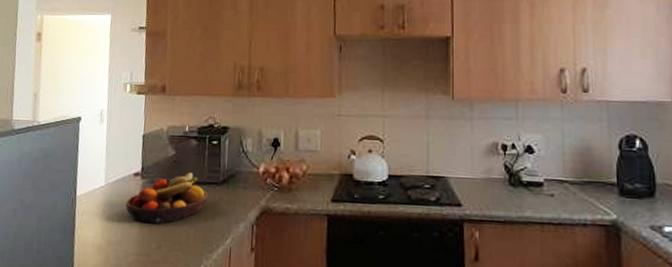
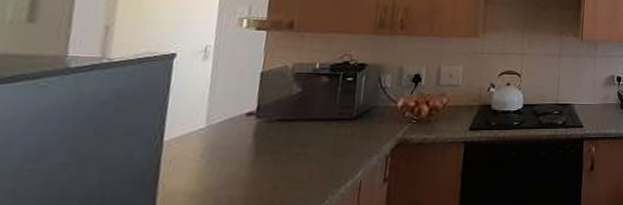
fruit bowl: present [125,172,208,224] -> none [232,110,339,164]

